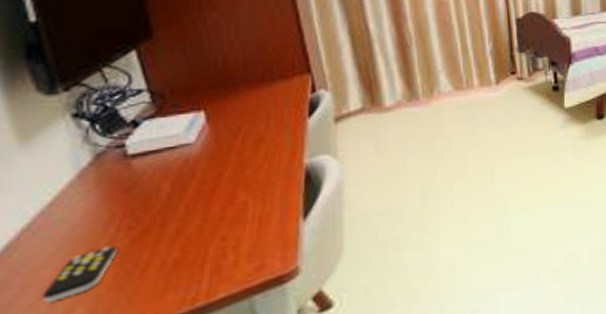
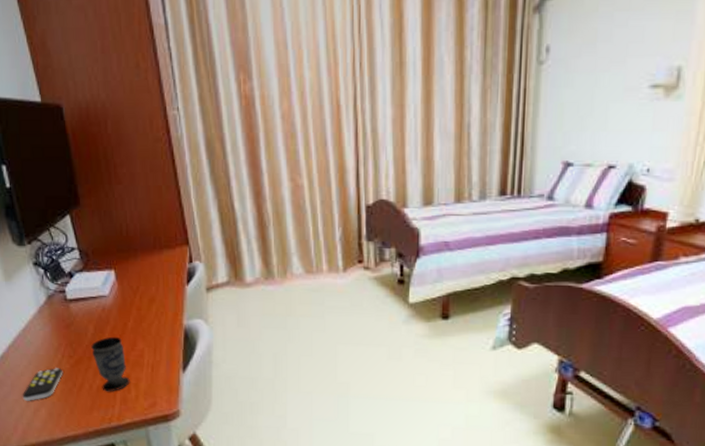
cup: none [166,191,226,265] -> present [91,336,130,392]

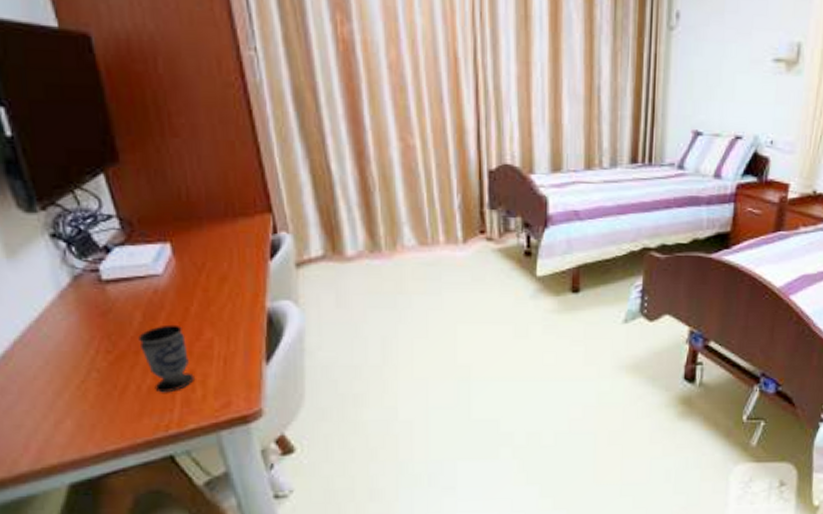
remote control: present [22,368,63,401] -> none [35,367,98,411]

